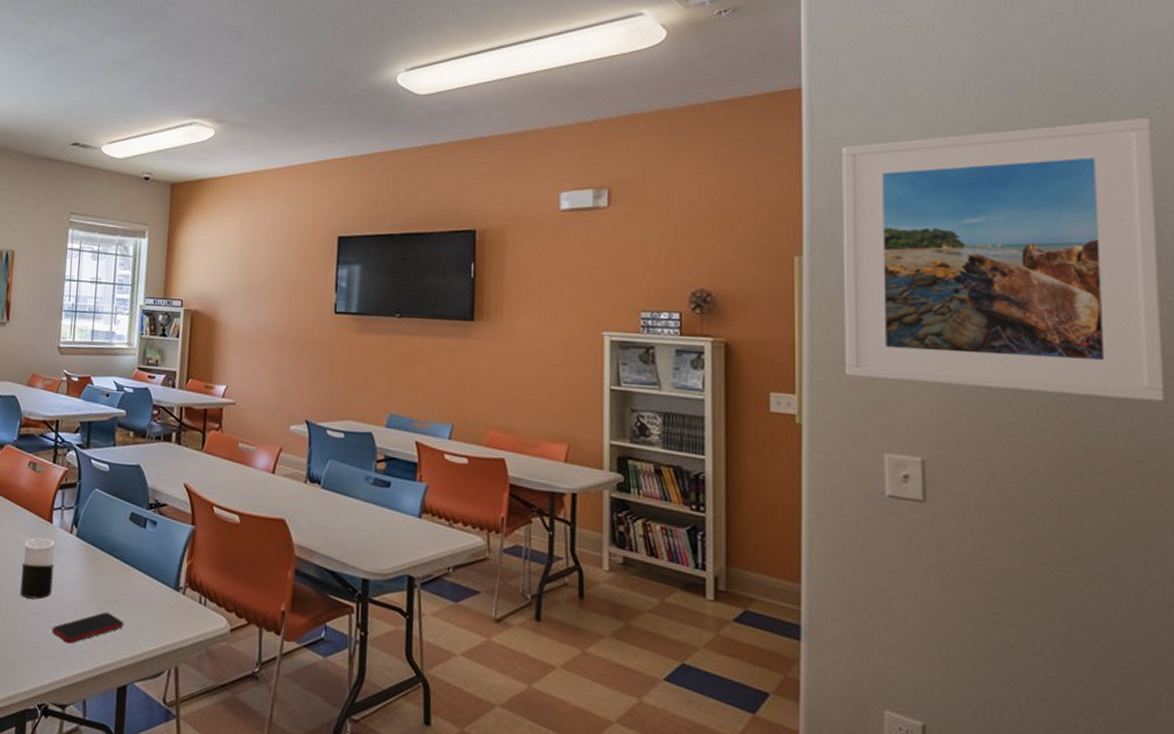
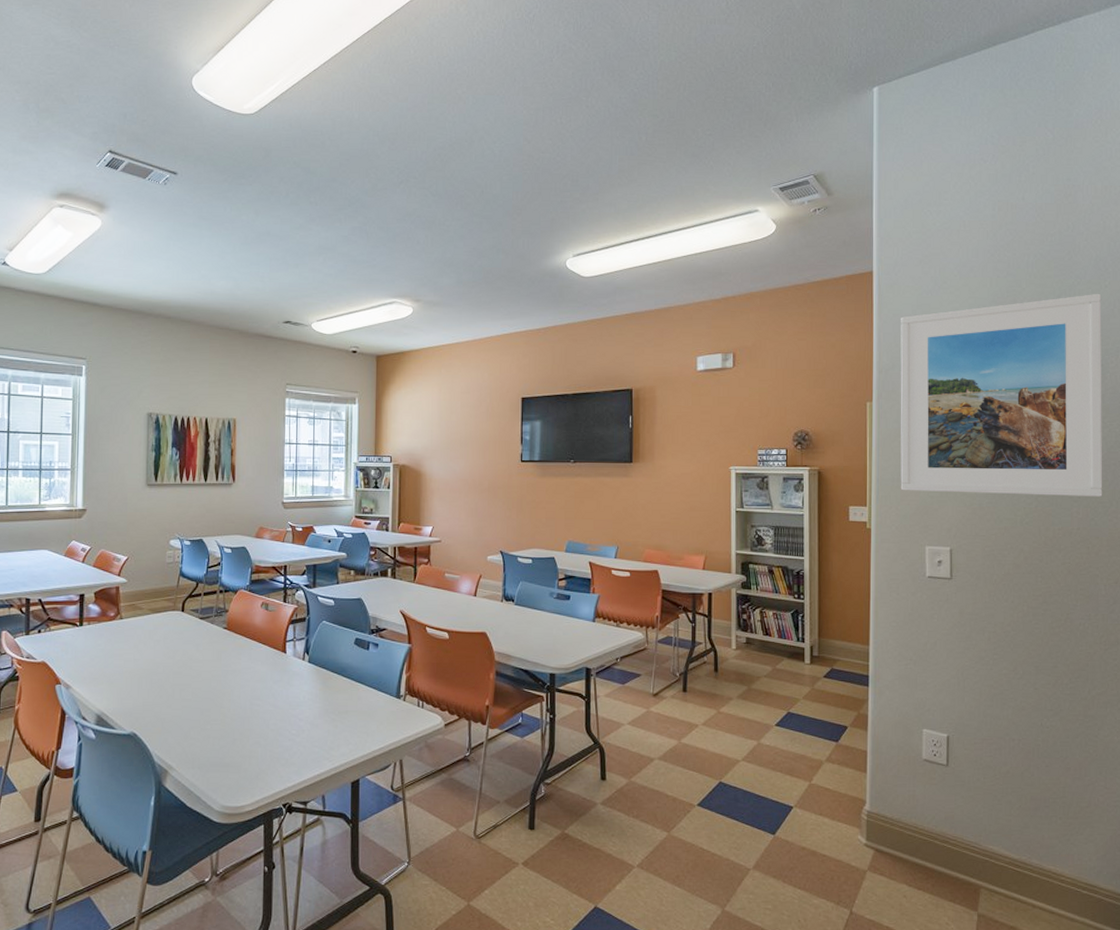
cup: present [20,538,56,599] -> none [260,667,290,718]
smartphone: present [51,612,125,644] -> none [291,722,355,751]

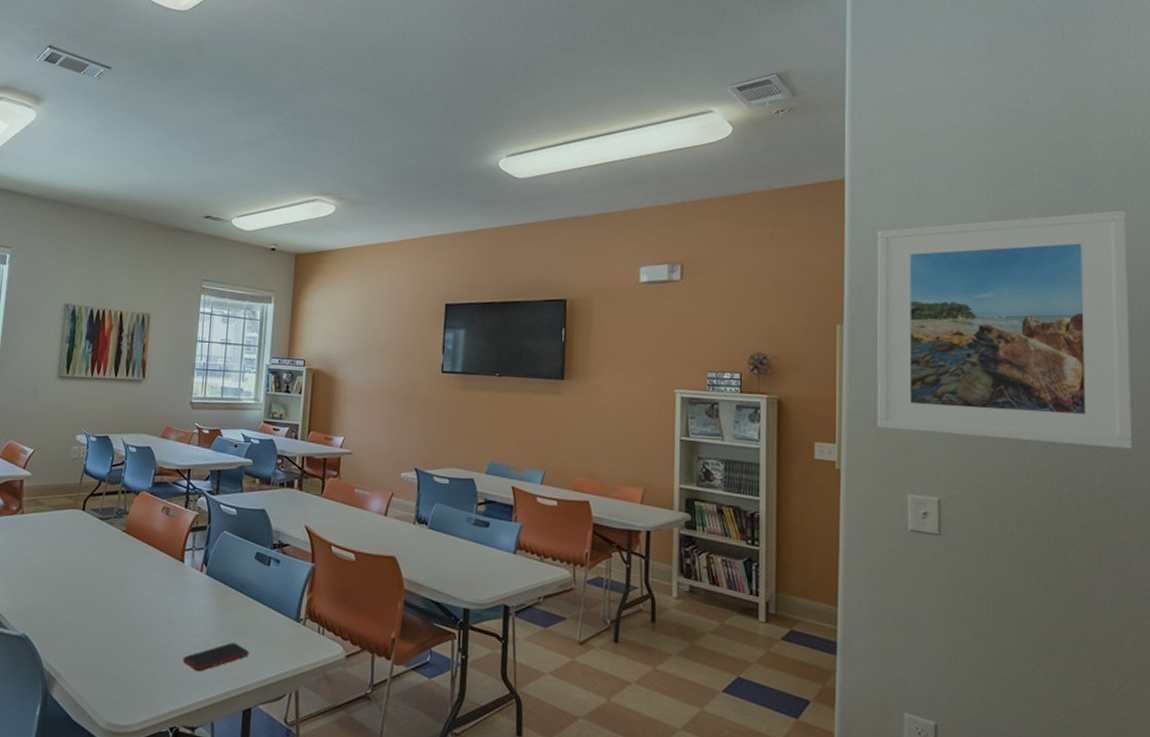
smartphone: none [291,722,355,751] -> present [182,643,250,672]

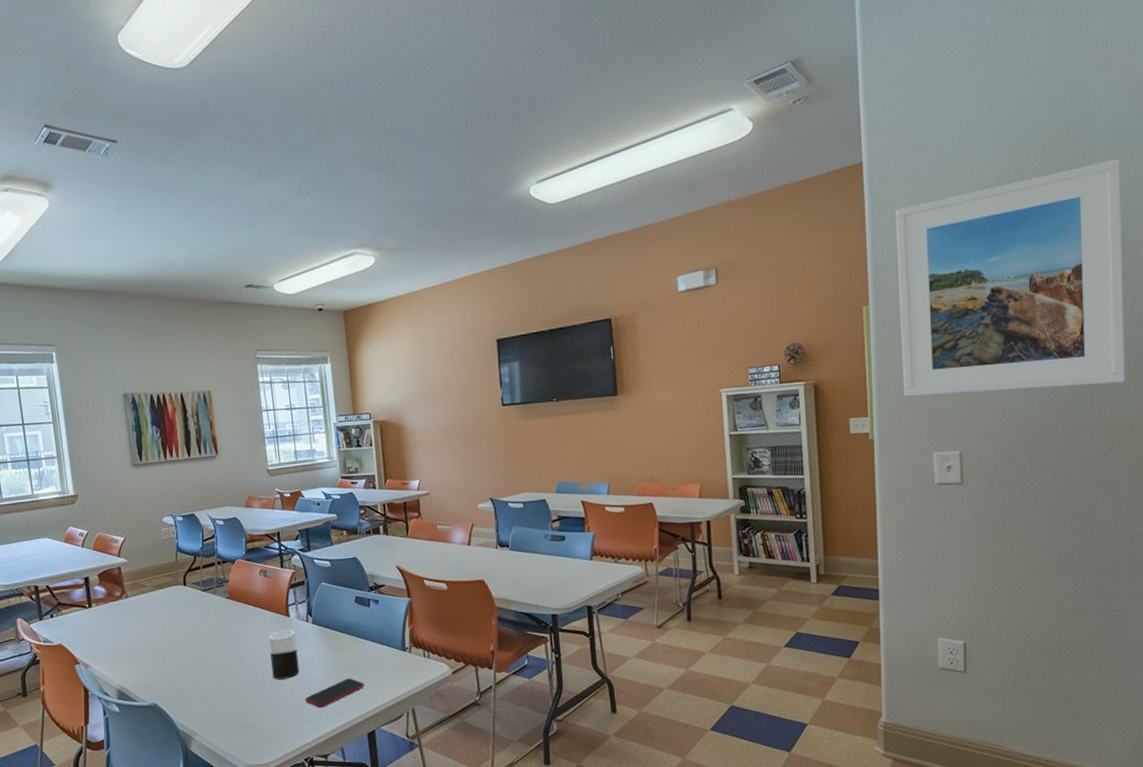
cup: none [154,576,187,632] -> present [268,630,300,680]

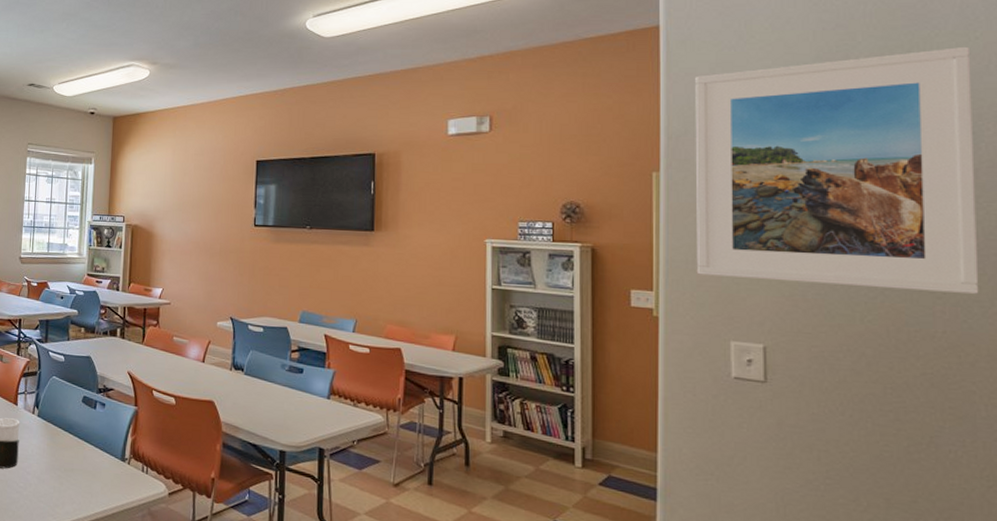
smartphone: present [305,678,365,708] -> none [18,479,79,506]

